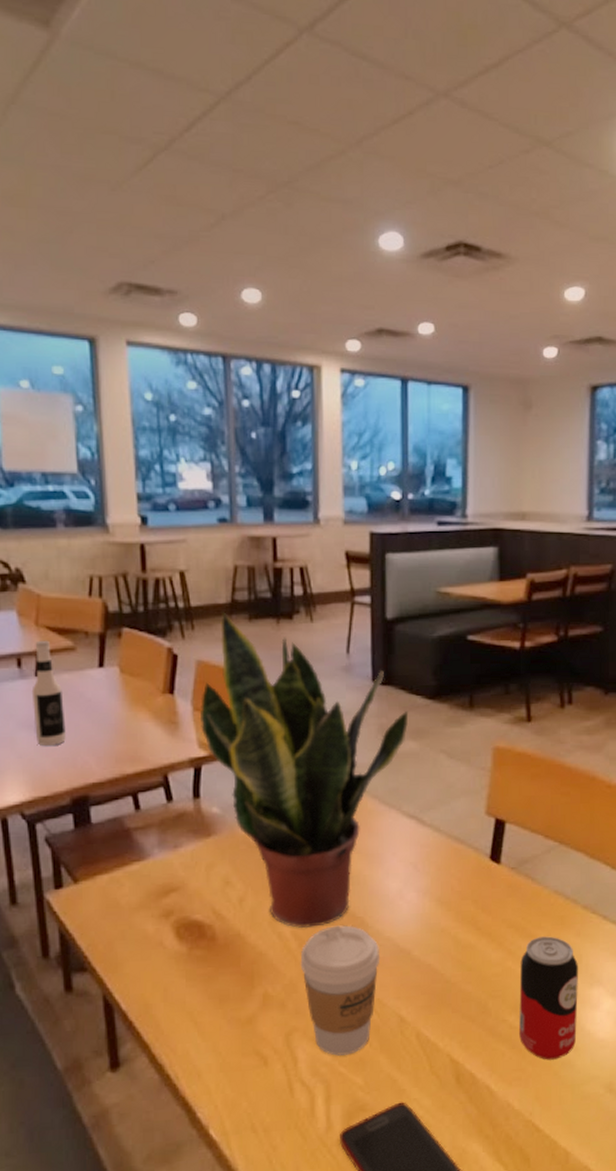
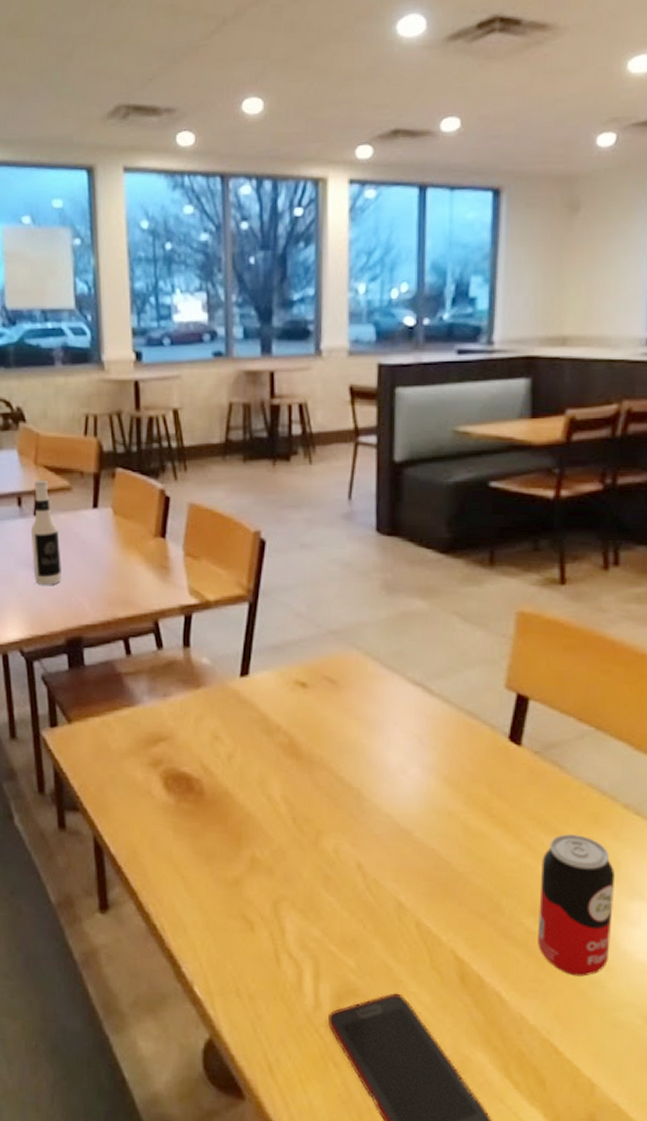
potted plant: present [199,613,409,928] -> none [191,454,417,793]
coffee cup: present [300,925,381,1056] -> none [290,794,378,934]

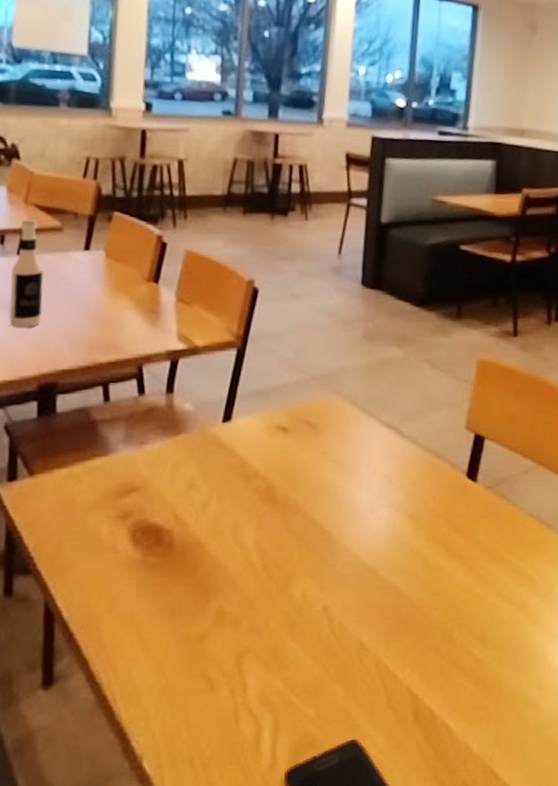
beverage can: present [538,834,616,977] -> none [483,562,550,699]

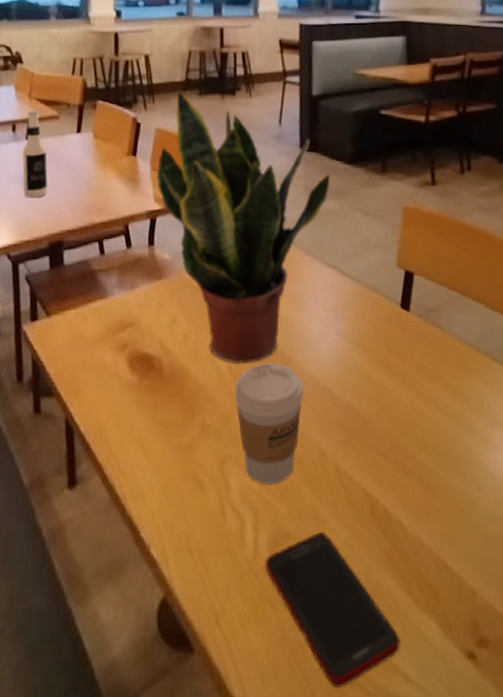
potted plant: none [182,205,396,539] -> present [156,89,331,364]
coffee cup: none [260,538,345,683] -> present [234,363,304,484]

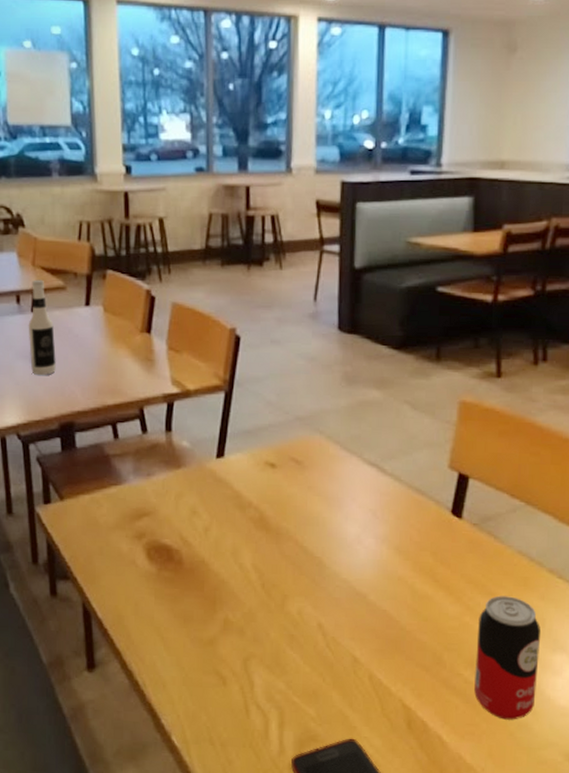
potted plant: present [156,89,331,364] -> none [173,258,374,562]
coffee cup: present [234,363,304,484] -> none [259,563,337,686]
beverage can: none [428,380,482,498] -> present [474,596,542,720]

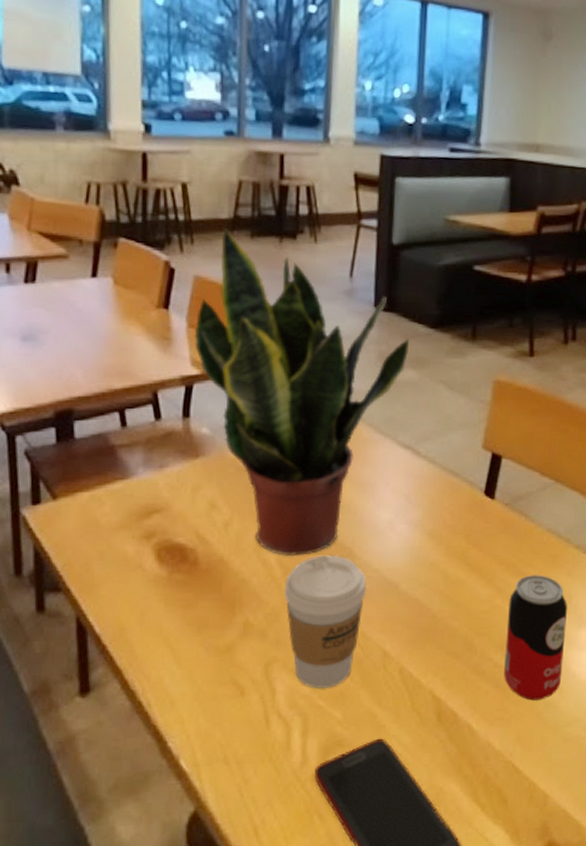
root beer: present [28,279,56,375] -> none [19,246,53,356]
potted plant: none [173,258,374,562] -> present [194,228,410,556]
coffee cup: none [259,563,337,686] -> present [284,555,367,689]

